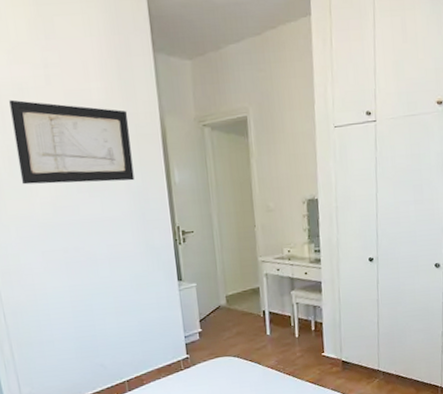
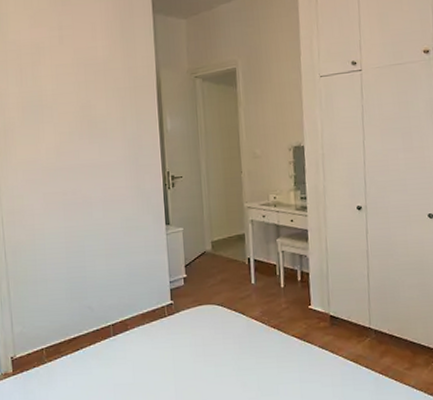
wall art: present [9,99,135,185] -> none [27,57,130,132]

